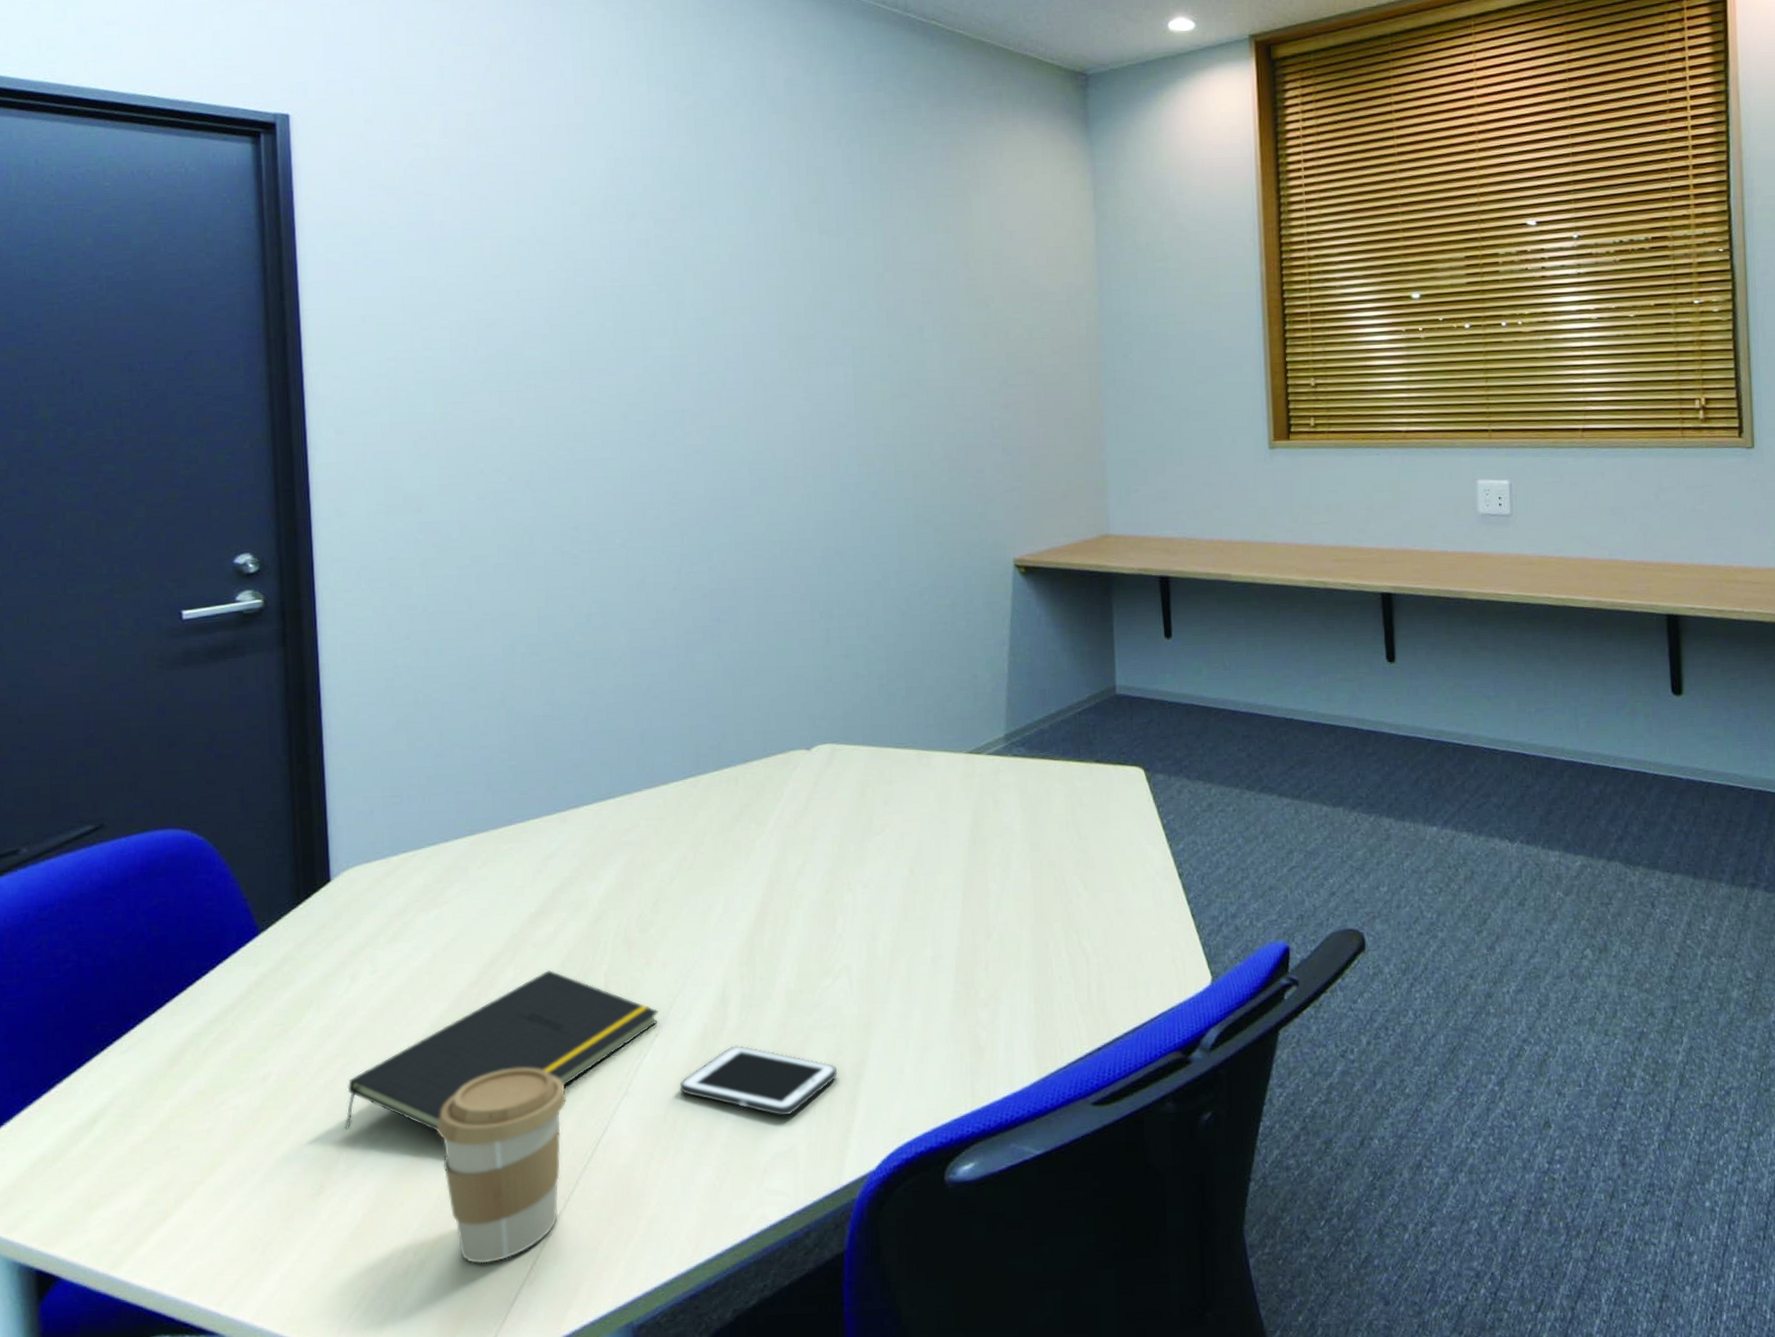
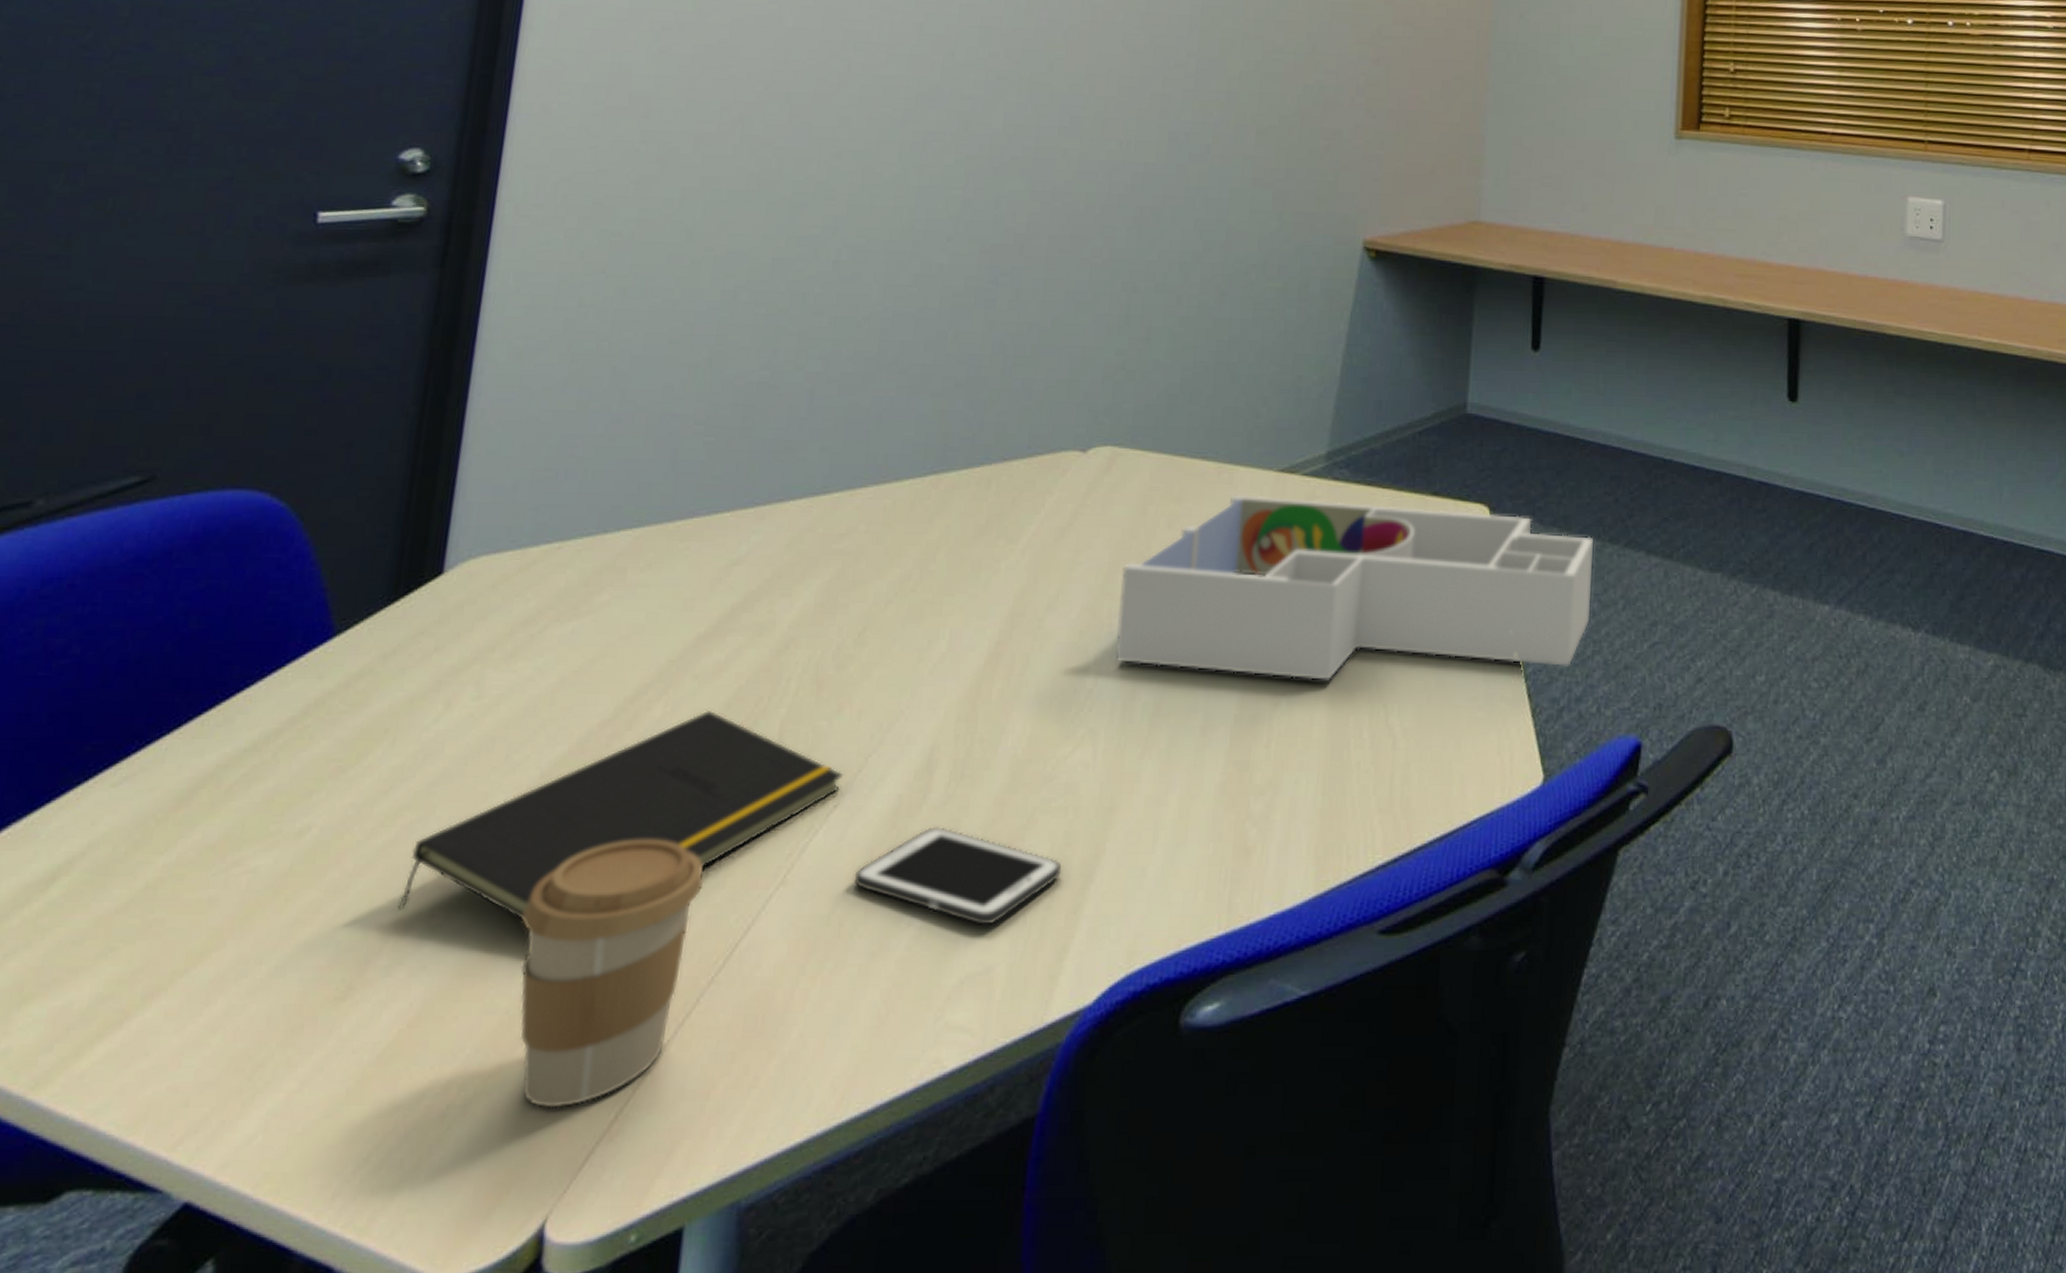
desk organizer: none [853,773,1236,915] -> present [1115,495,1593,680]

